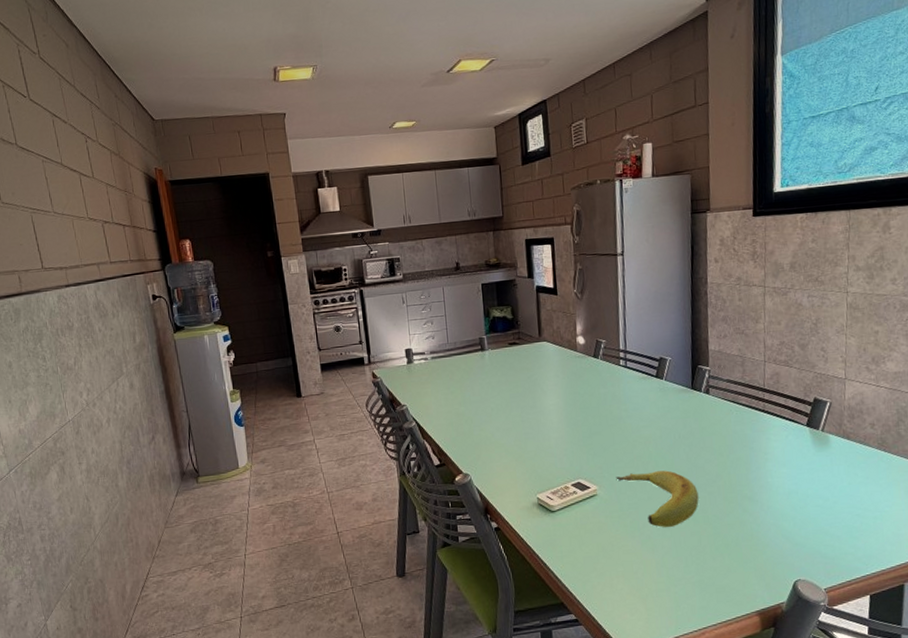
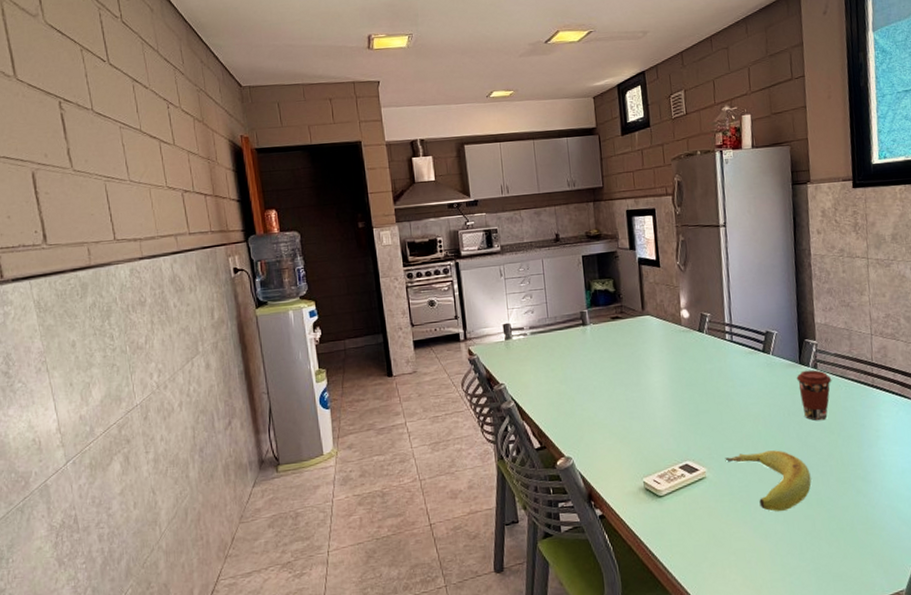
coffee cup: none [688,395,724,444] -> present [796,369,832,421]

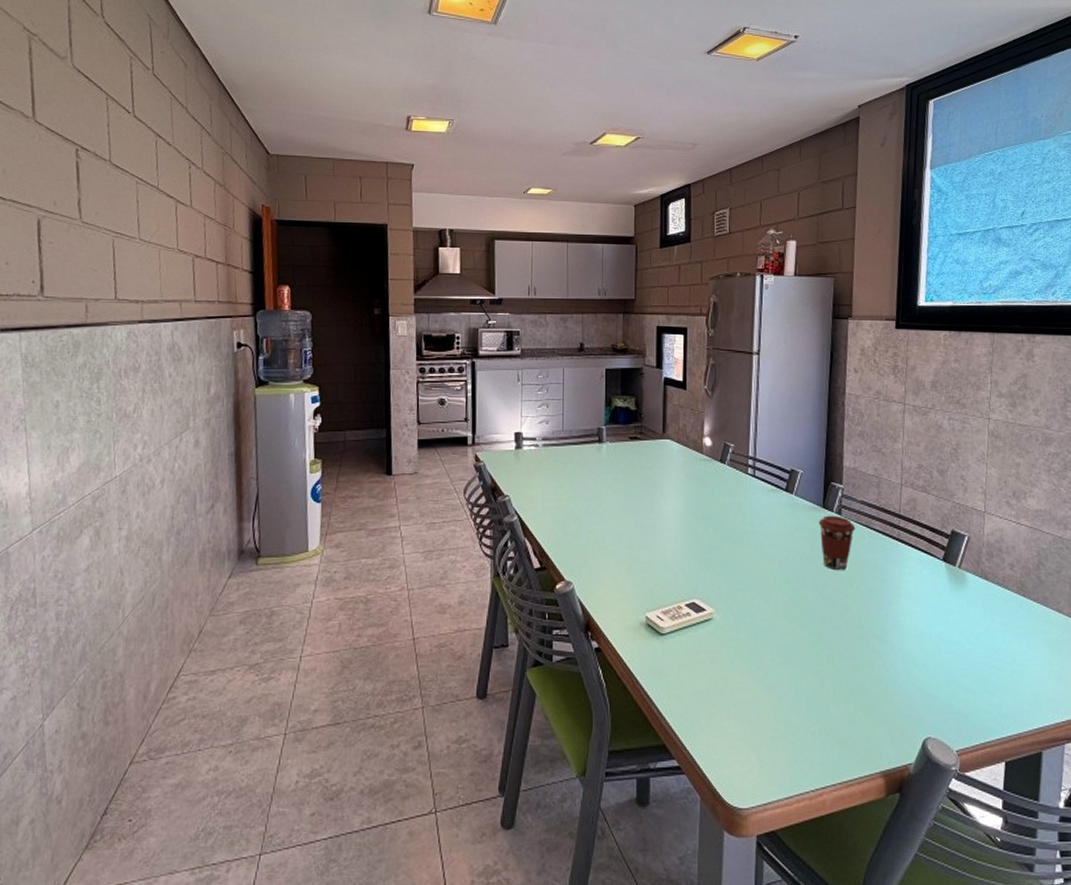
banana: present [725,450,812,512] -> none [735,597,824,663]

